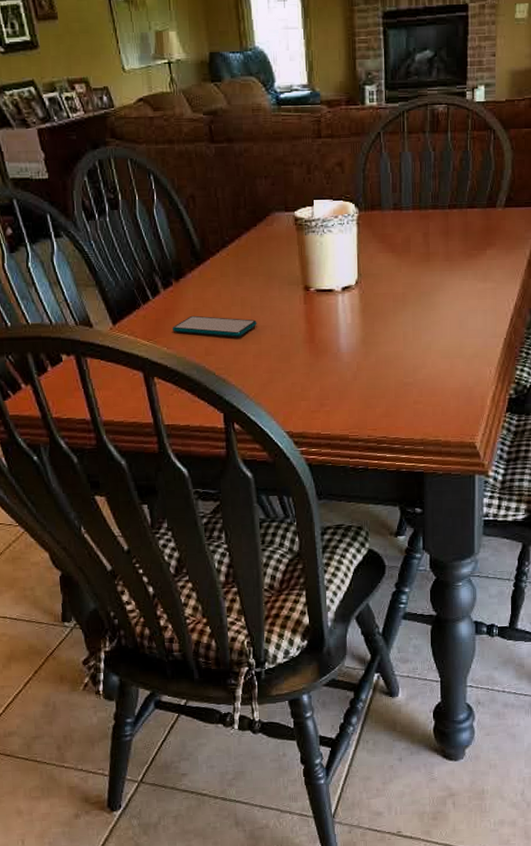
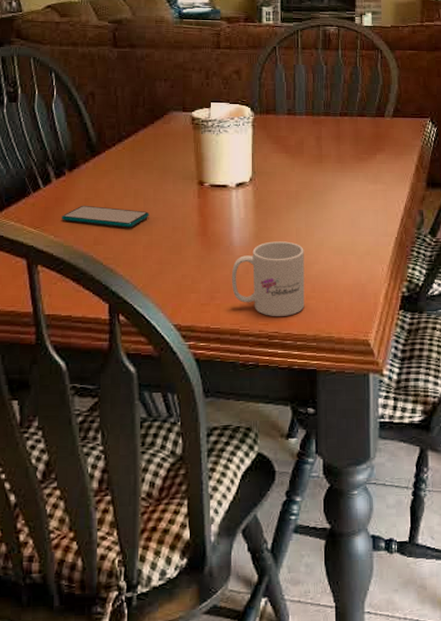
mug: none [339,346,412,421] -> present [231,241,305,316]

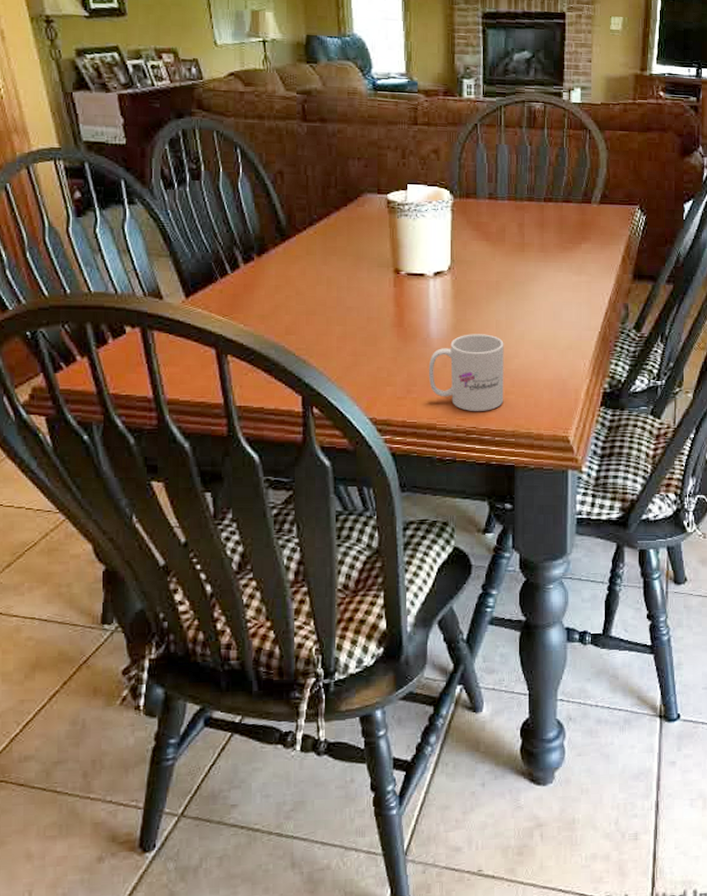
smartphone: present [62,205,149,228] -> none [251,292,343,317]

